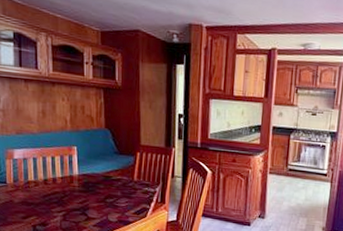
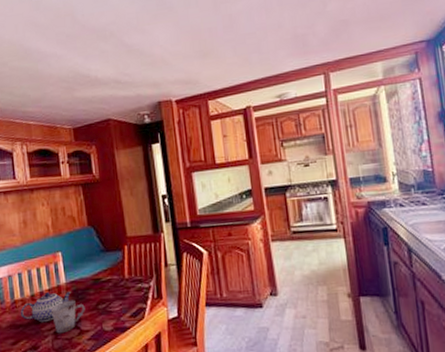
teapot: none [32,179,82,205] -> present [20,291,71,323]
cup: none [62,190,94,217] -> present [51,300,85,334]

